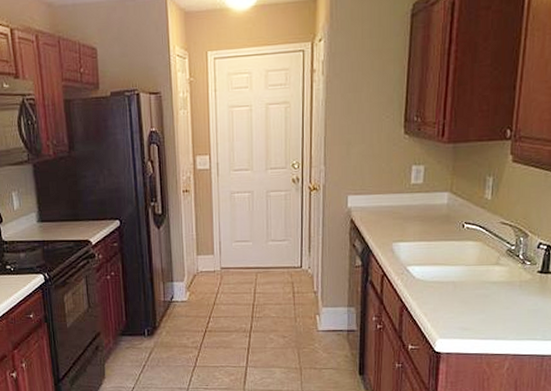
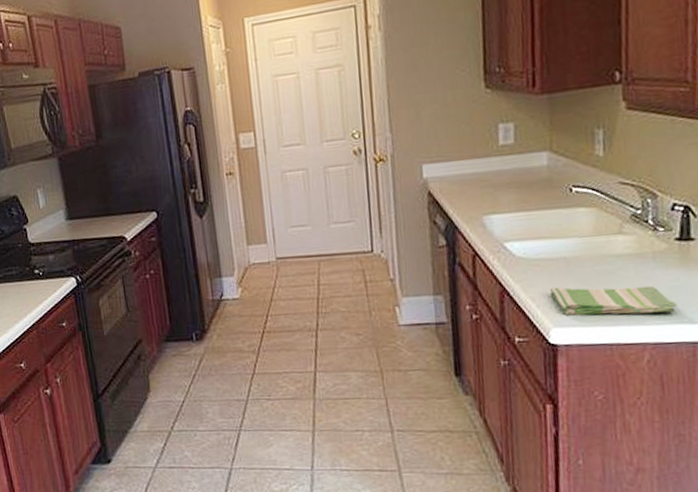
dish towel: none [440,305,534,331] -> present [550,285,677,316]

